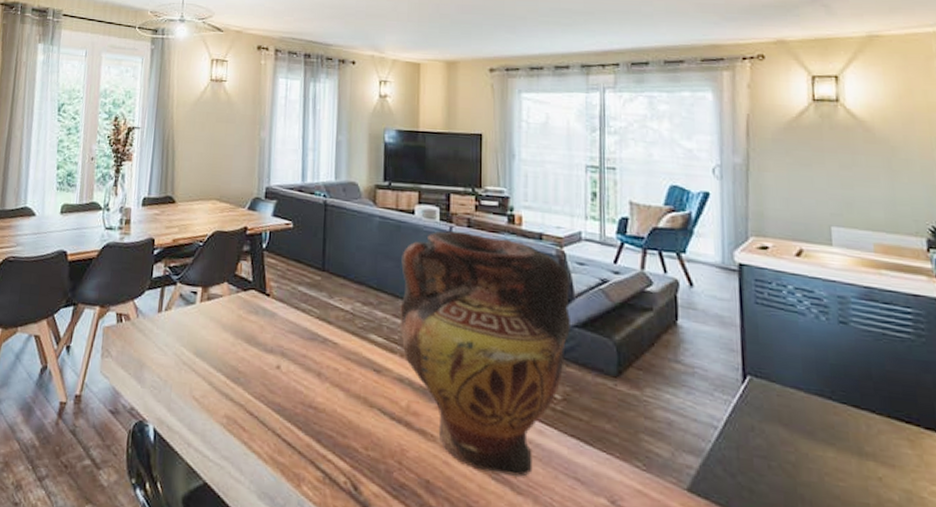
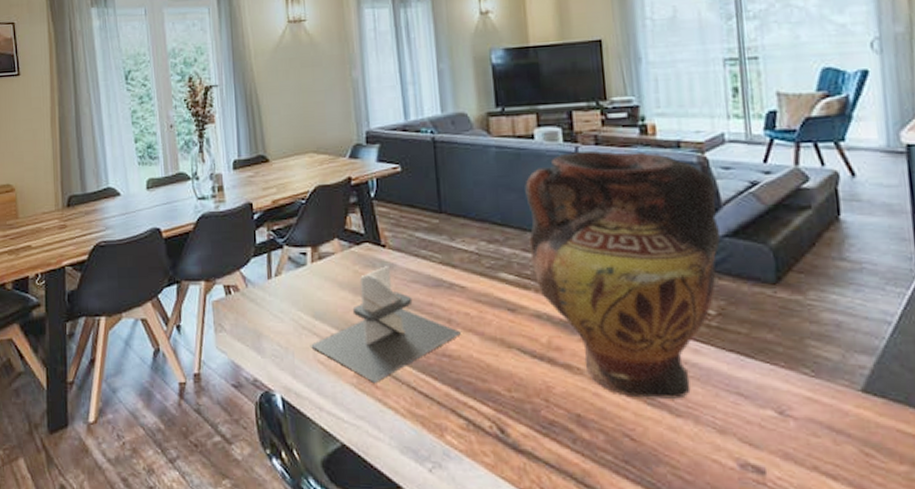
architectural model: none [189,314,330,425] -> present [311,266,462,382]

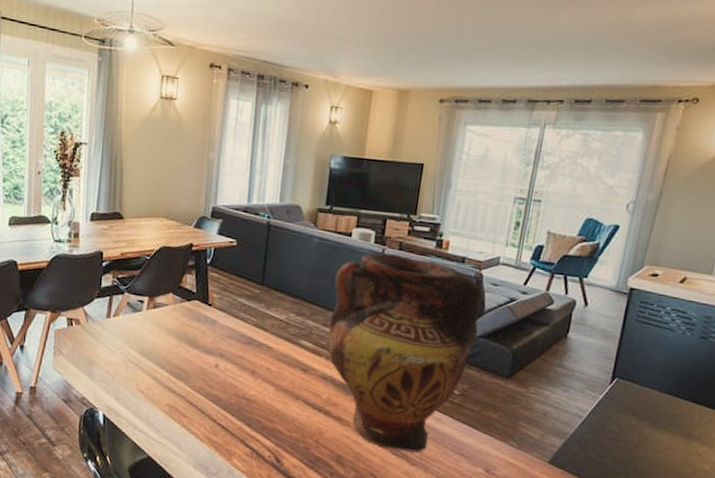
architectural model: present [311,266,462,382] -> none [135,321,262,412]

